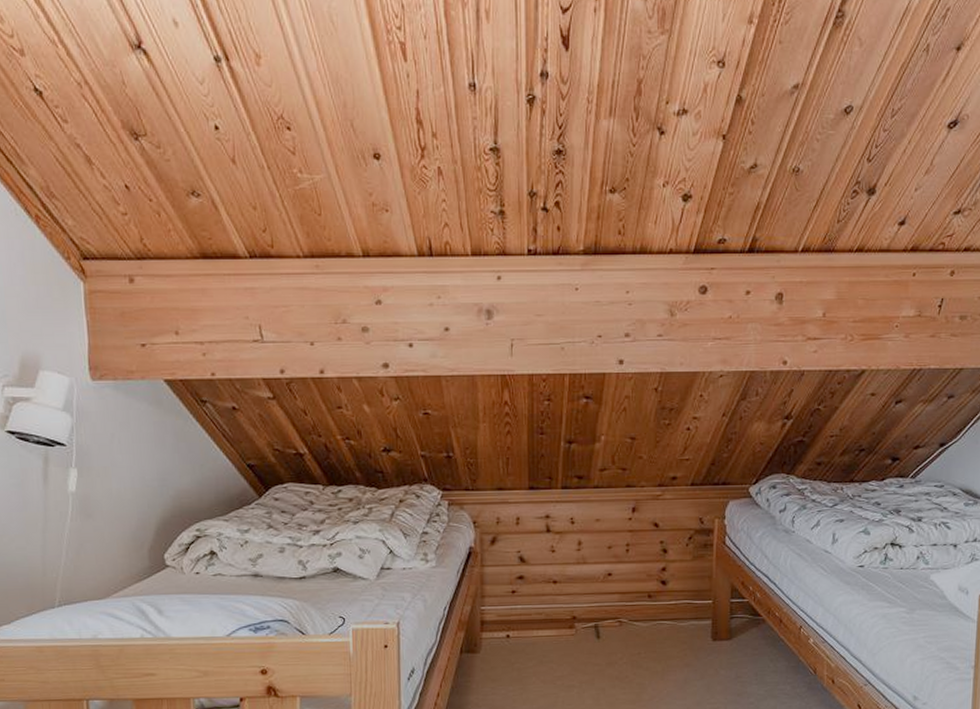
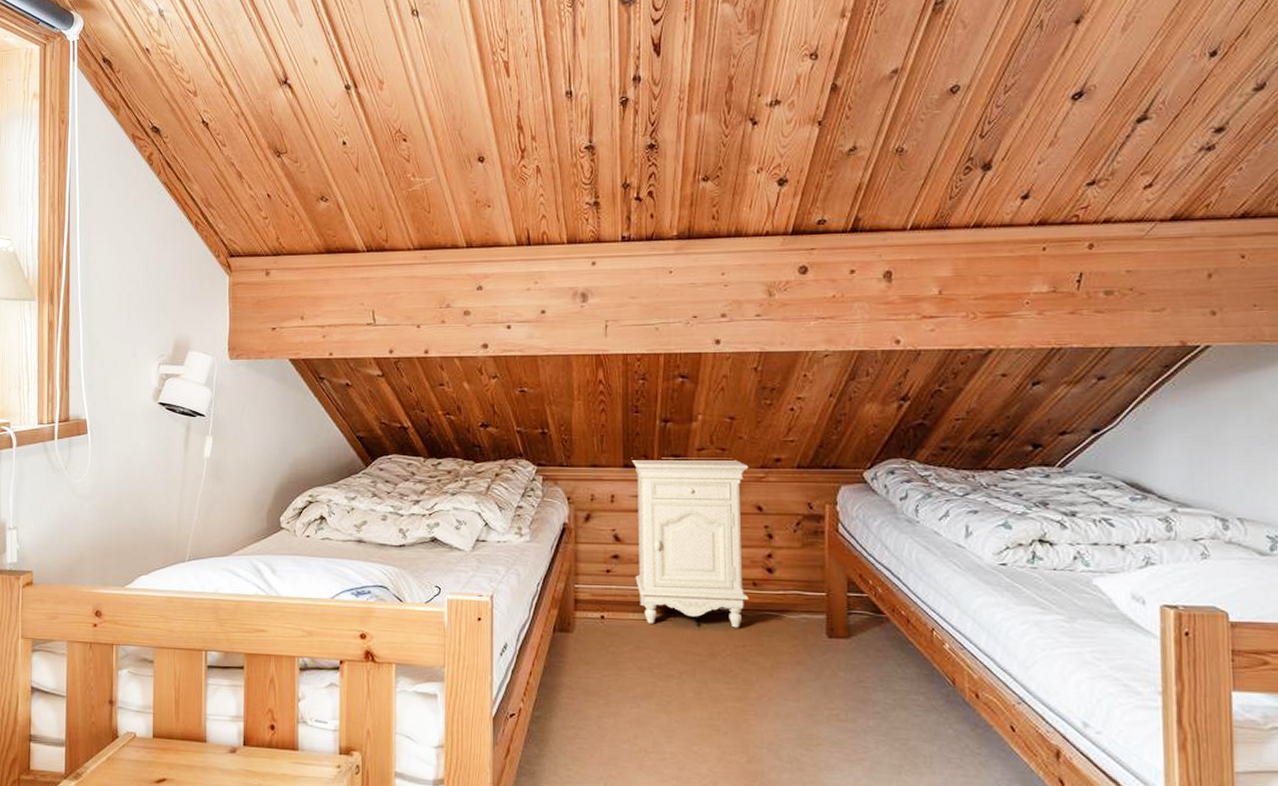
nightstand: none [536,477,647,639] -> present [631,457,749,628]

